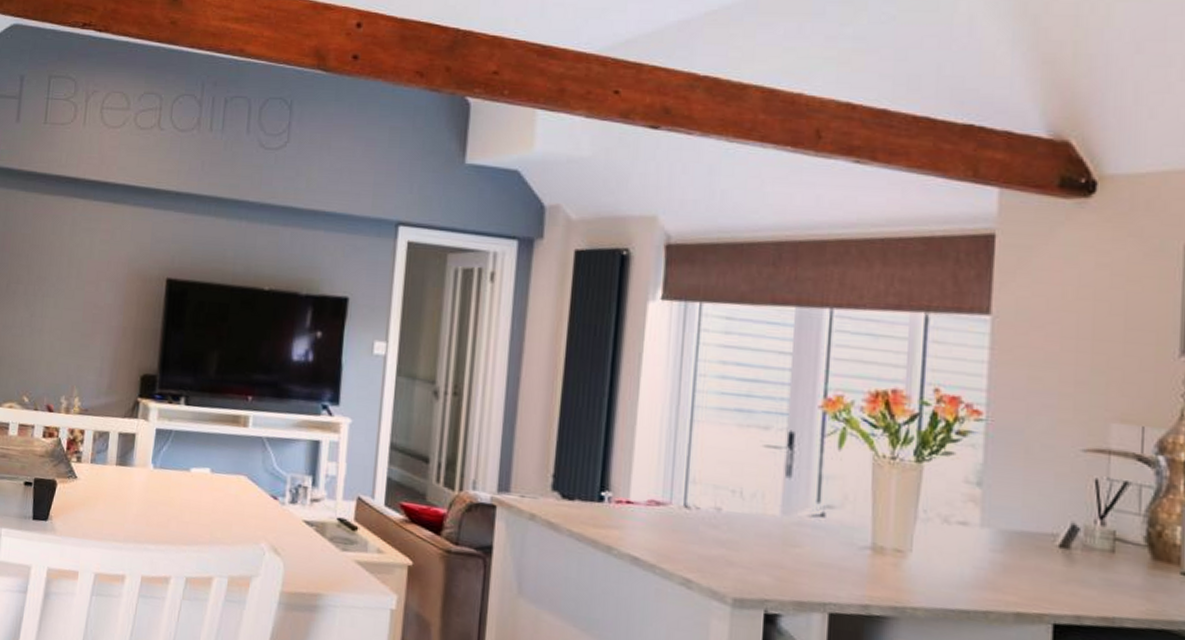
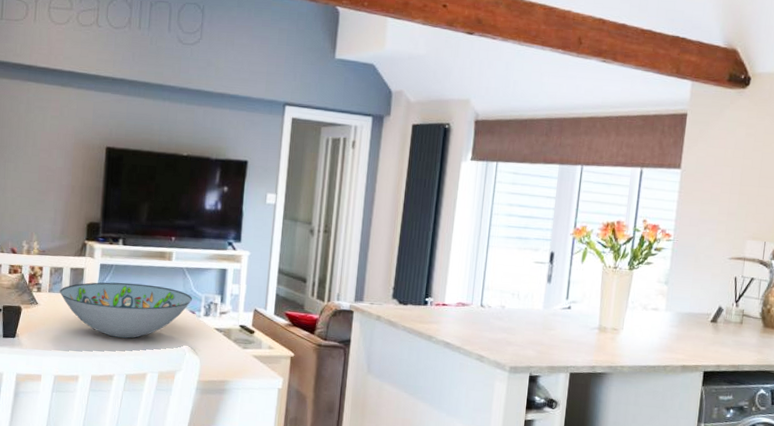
decorative bowl: none [104,452,274,529] -> present [60,282,192,339]

